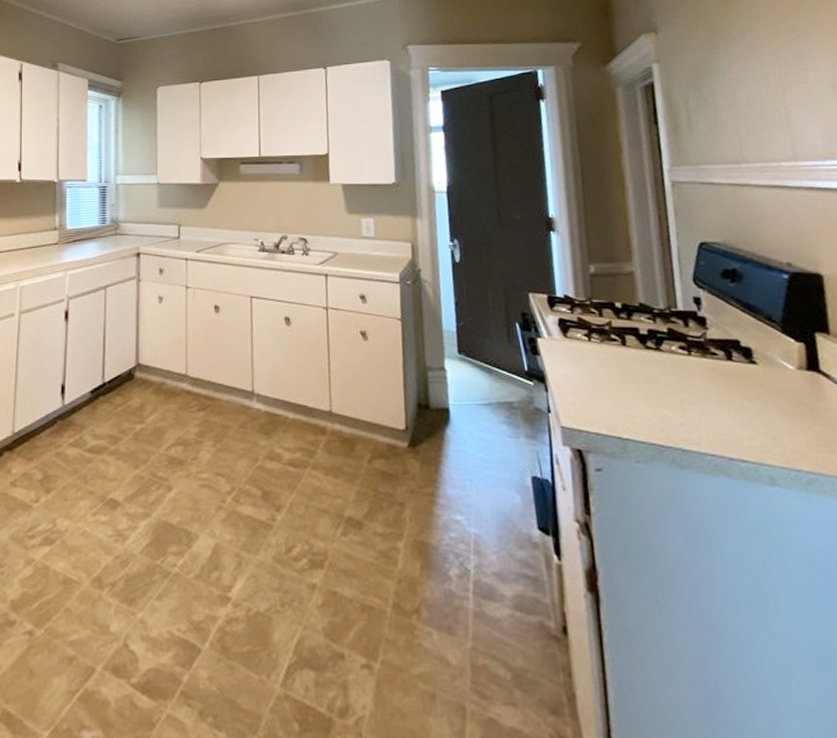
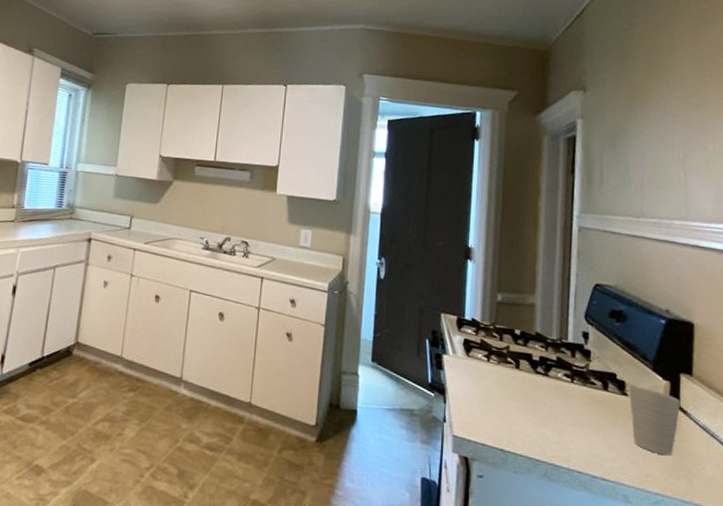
cup: none [756,350,821,428] -> present [628,384,681,456]

